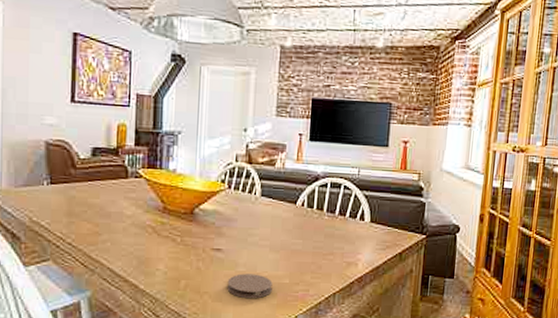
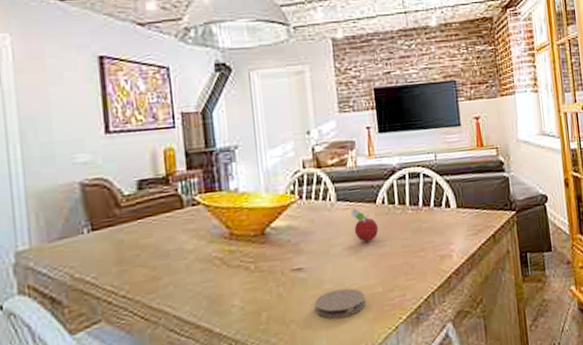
fruit: none [271,205,295,237] -> present [351,208,379,242]

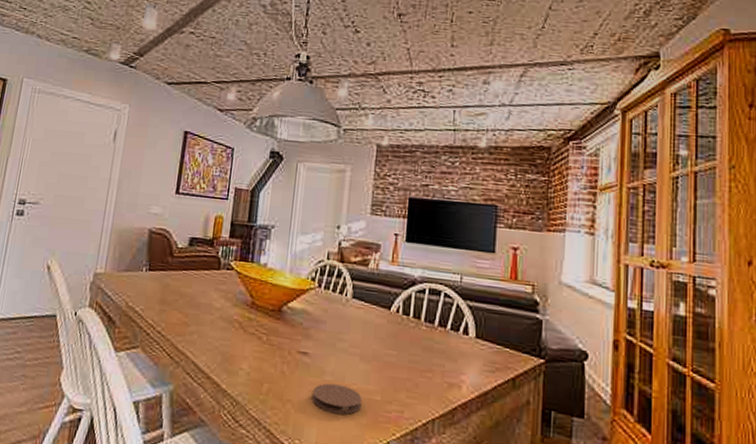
fruit: present [351,208,379,242] -> none [363,309,389,346]

